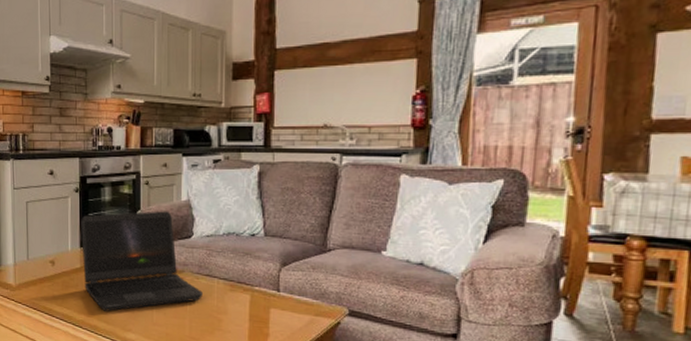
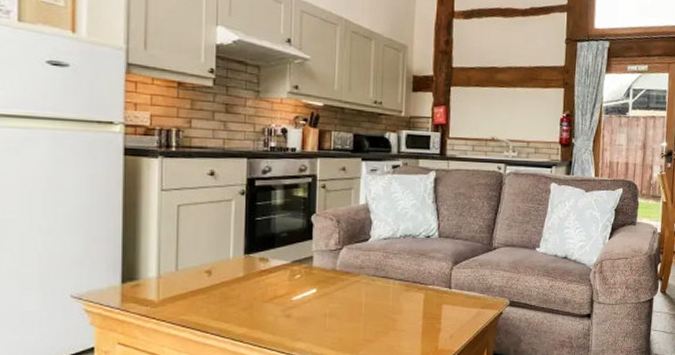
laptop computer: present [81,211,203,312] -> none [246,214,378,321]

